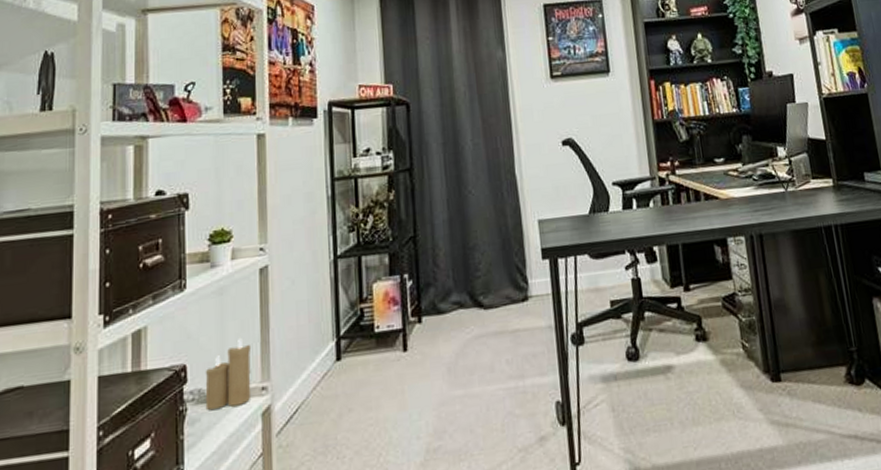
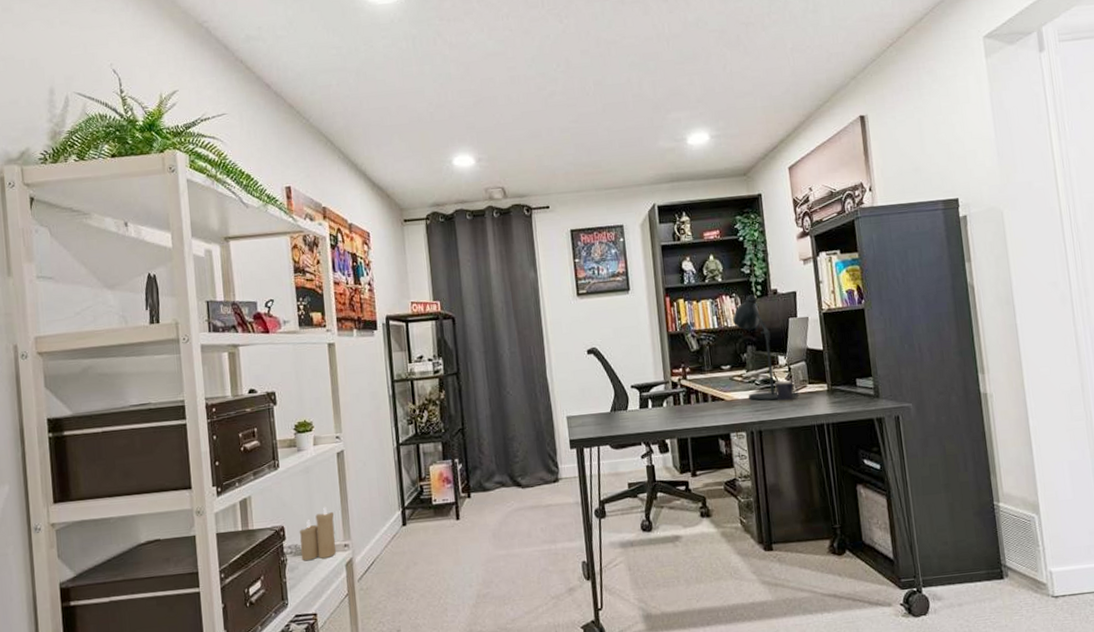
desk lamp: none [724,77,802,200] -> present [732,294,799,402]
mug: none [774,175,802,202] -> present [775,380,799,403]

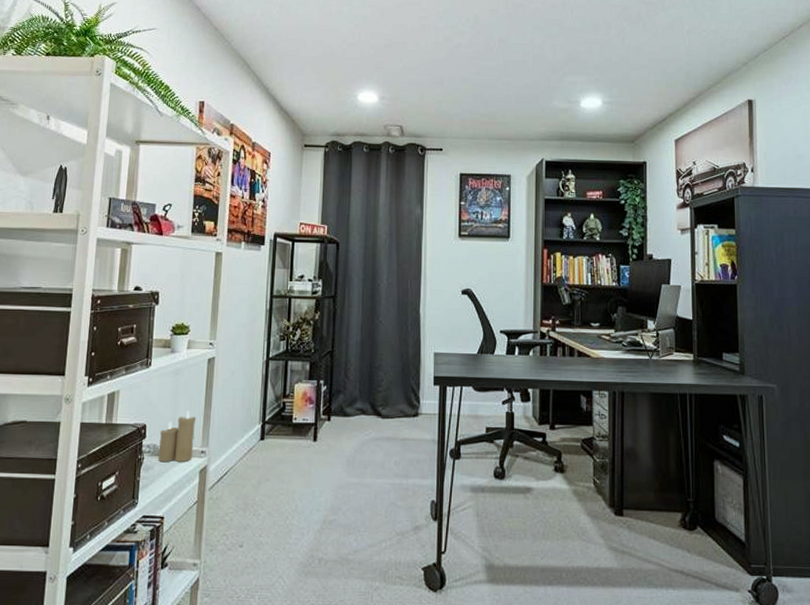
desk lamp: present [732,294,799,402] -> none [606,257,664,365]
mug: present [775,380,799,403] -> none [641,344,665,367]

